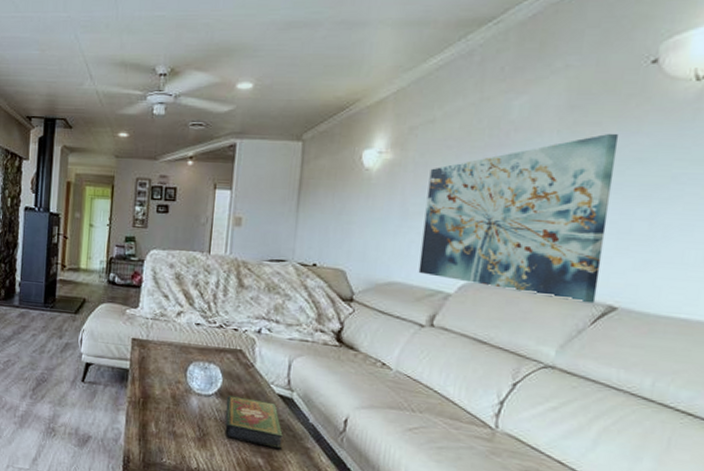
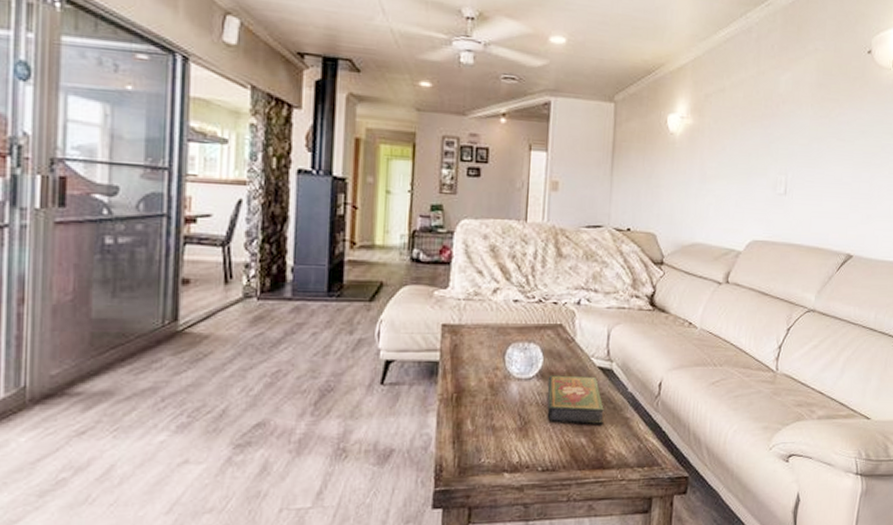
wall art: present [418,134,620,304] -> none [715,109,850,253]

